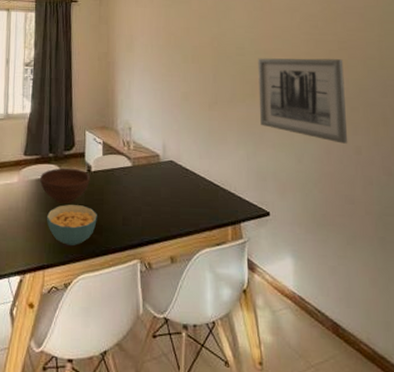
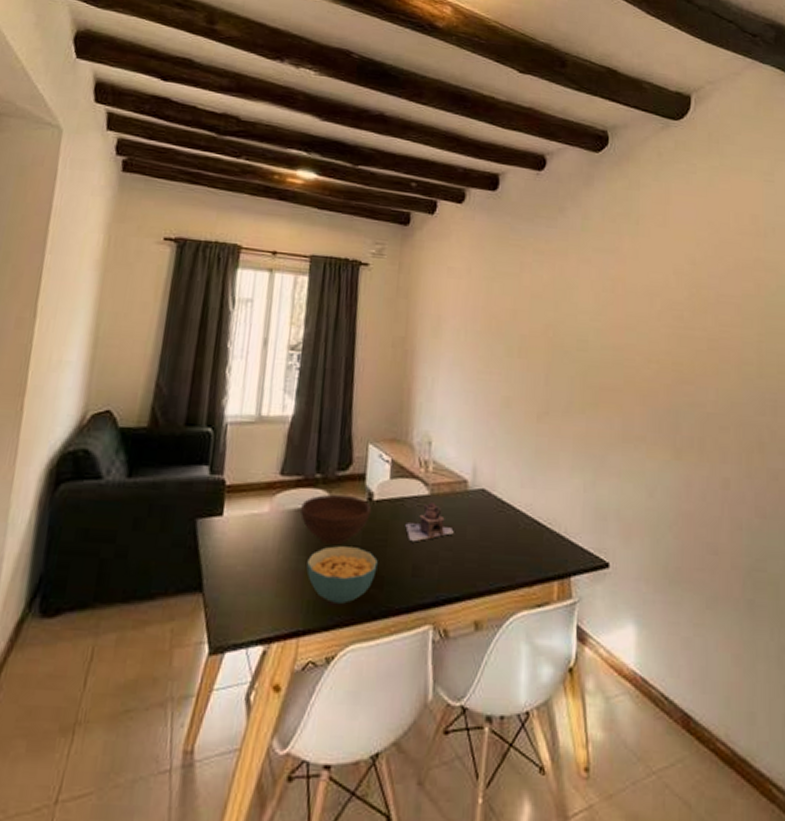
teapot: none [116,170,151,201] -> present [405,501,454,542]
wall art: present [258,58,348,144] -> none [602,355,714,475]

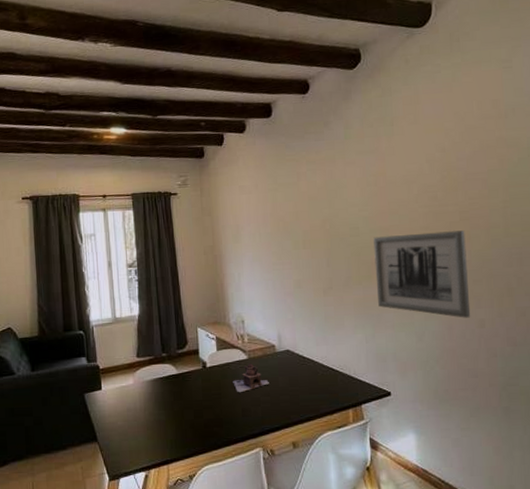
bowl: present [300,494,371,545] -> none [155,365,206,401]
cereal bowl: present [306,546,378,604] -> none [166,401,217,440]
wall art: none [602,355,714,475] -> present [373,230,471,318]

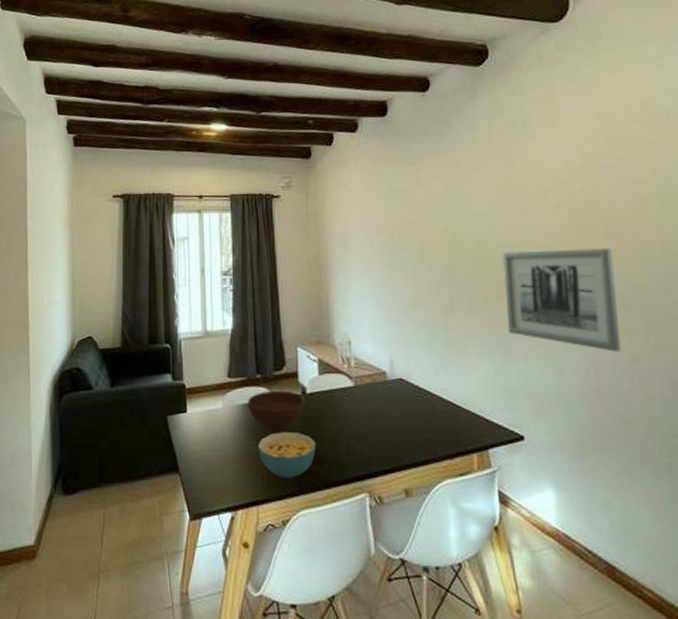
bowl: none [155,365,206,401] -> present [248,390,305,431]
cereal bowl: none [166,401,217,440] -> present [258,432,316,478]
teapot: present [233,363,269,393] -> none [336,391,379,426]

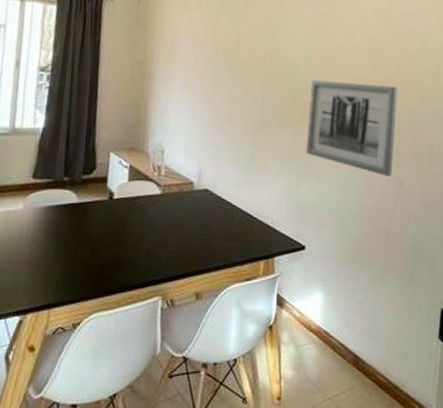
bowl: present [248,390,305,431] -> none [51,194,112,235]
cereal bowl: present [258,432,316,478] -> none [56,236,117,282]

